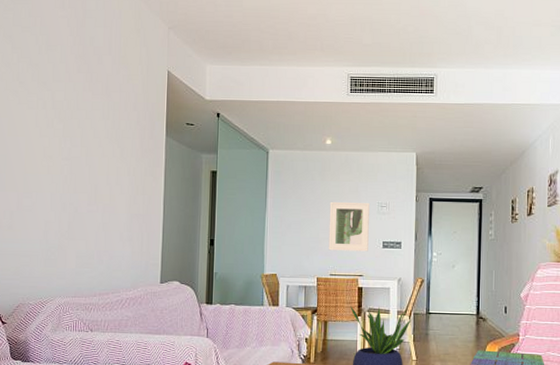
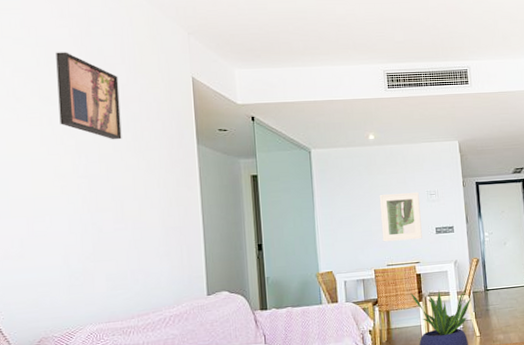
wall art: none [52,41,104,127] -> present [56,52,122,140]

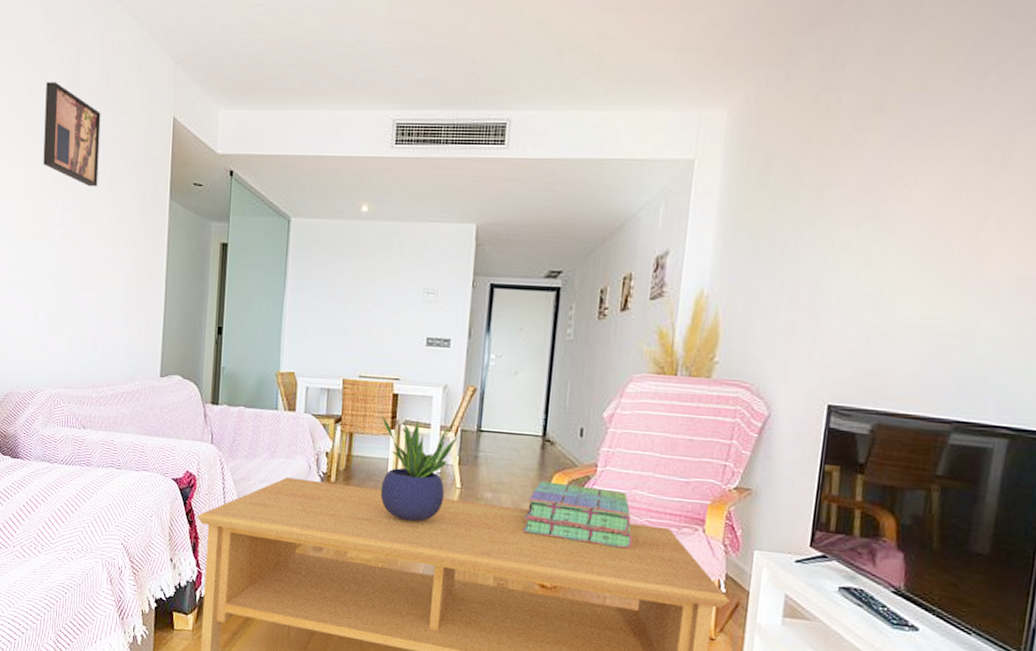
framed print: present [379,192,422,242] -> none [358,284,413,350]

